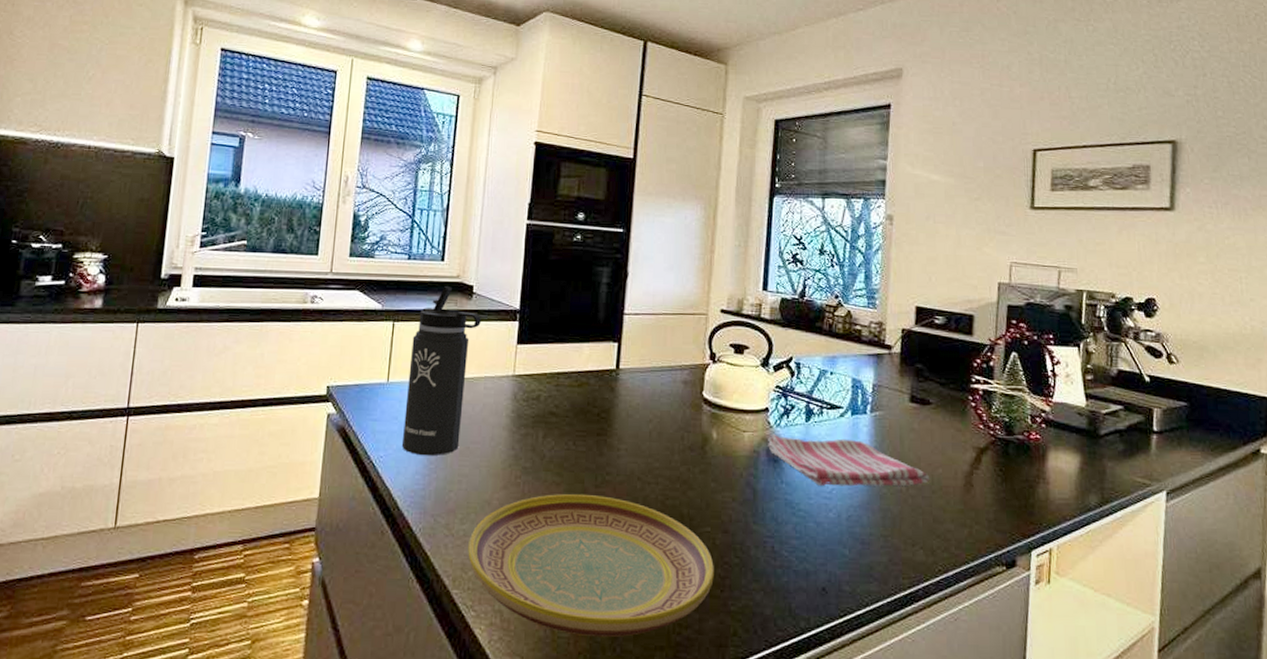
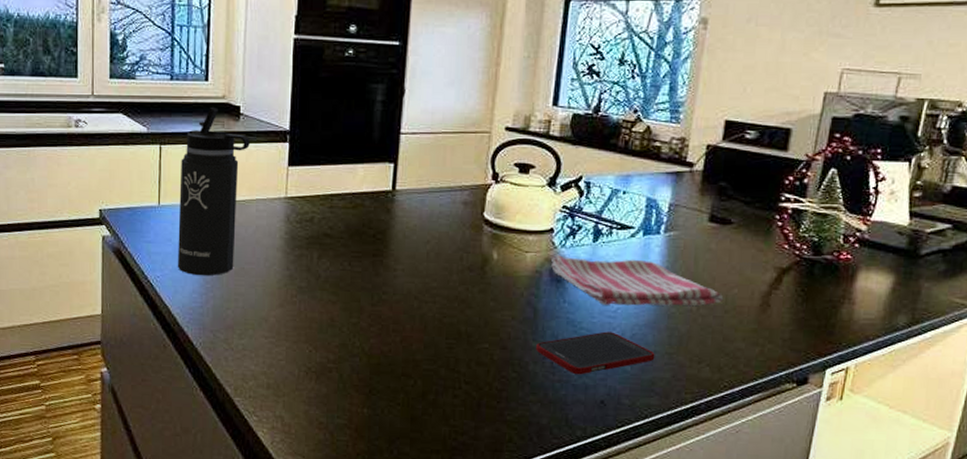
plate: present [468,493,714,638] -> none [248,311,491,441]
cell phone: none [757,513,871,560] -> present [536,331,655,375]

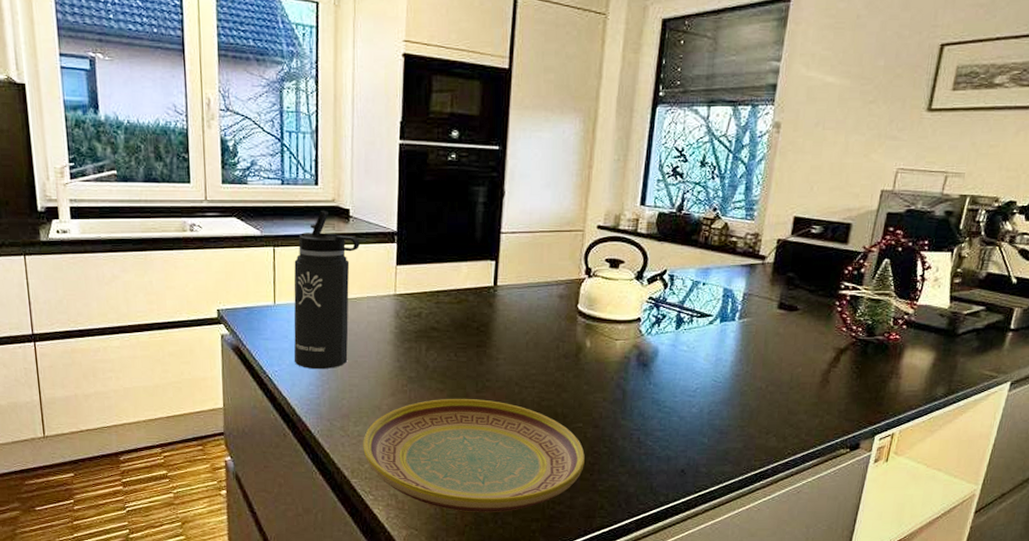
plate: none [248,311,491,441] -> present [363,398,585,513]
cell phone: present [536,331,655,375] -> none [625,409,729,448]
dish towel: present [551,255,724,306] -> none [638,342,790,386]

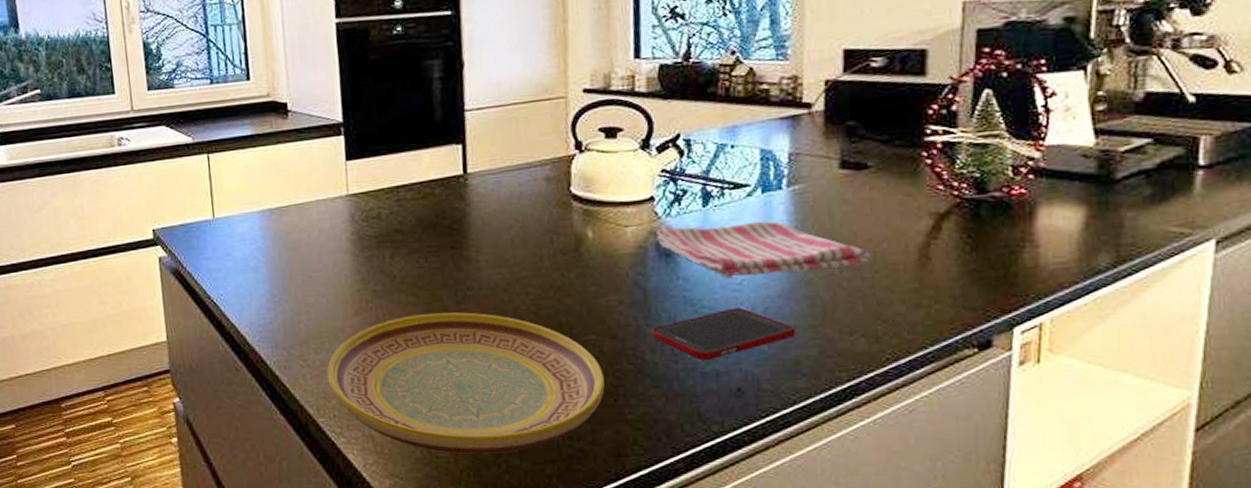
thermos bottle: present [294,211,360,370] -> none [231,107,302,290]
cell phone: none [625,409,729,448] -> present [651,307,796,361]
dish towel: none [638,342,790,386] -> present [656,221,872,278]

